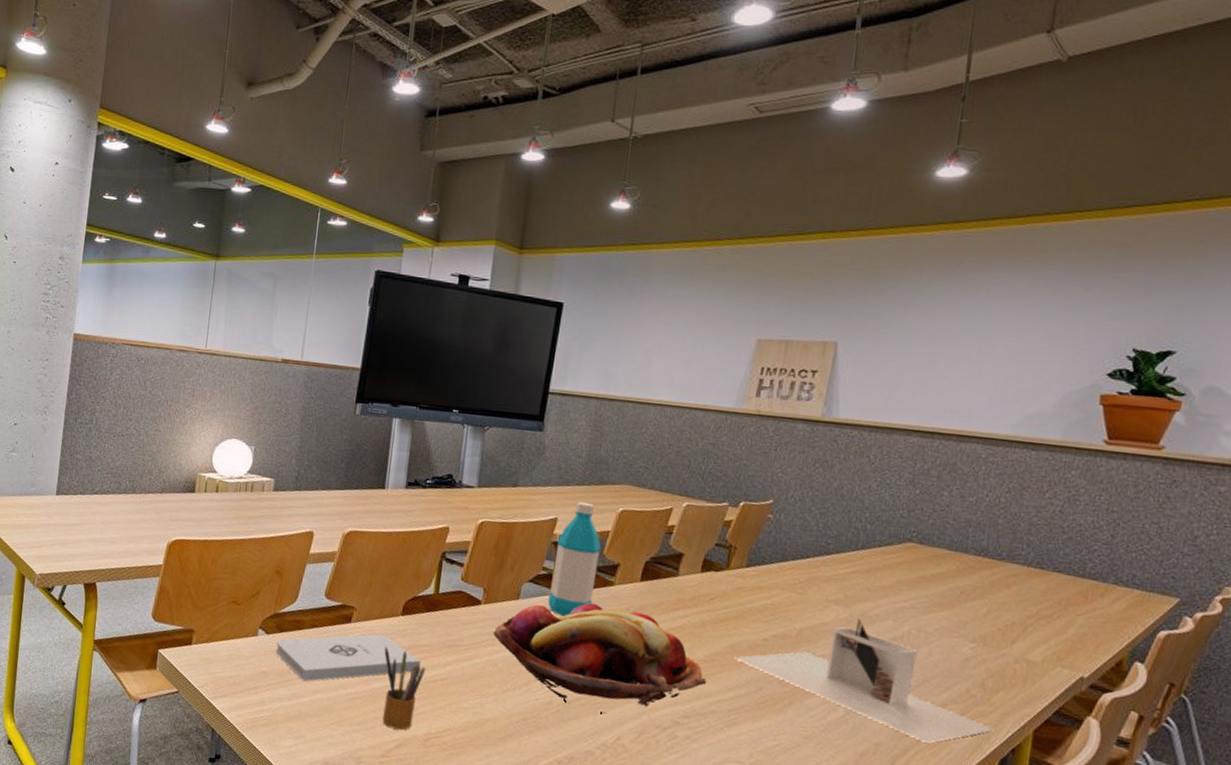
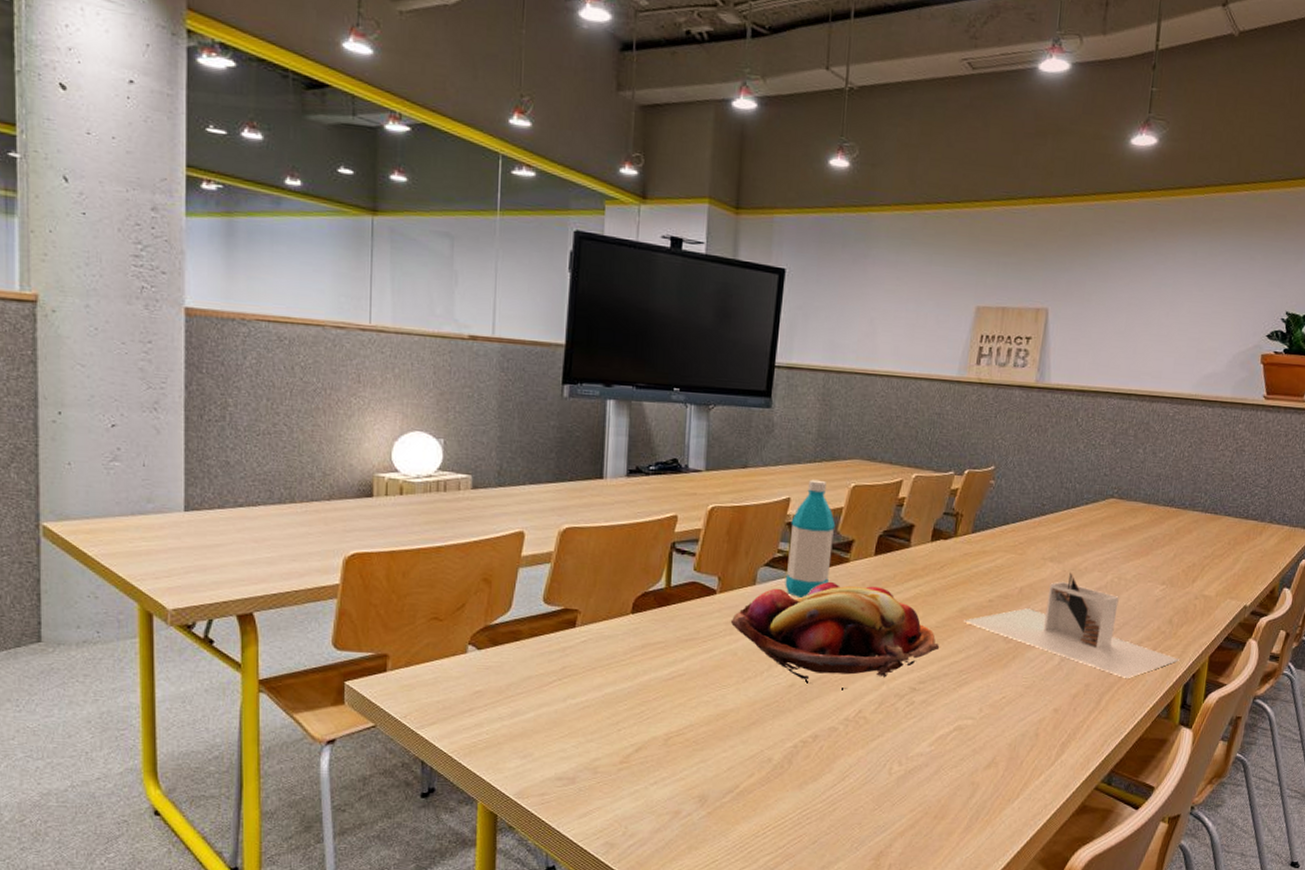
notepad: present [275,634,421,682] -> none [490,636,657,696]
pencil box: present [382,646,426,731] -> none [615,647,662,733]

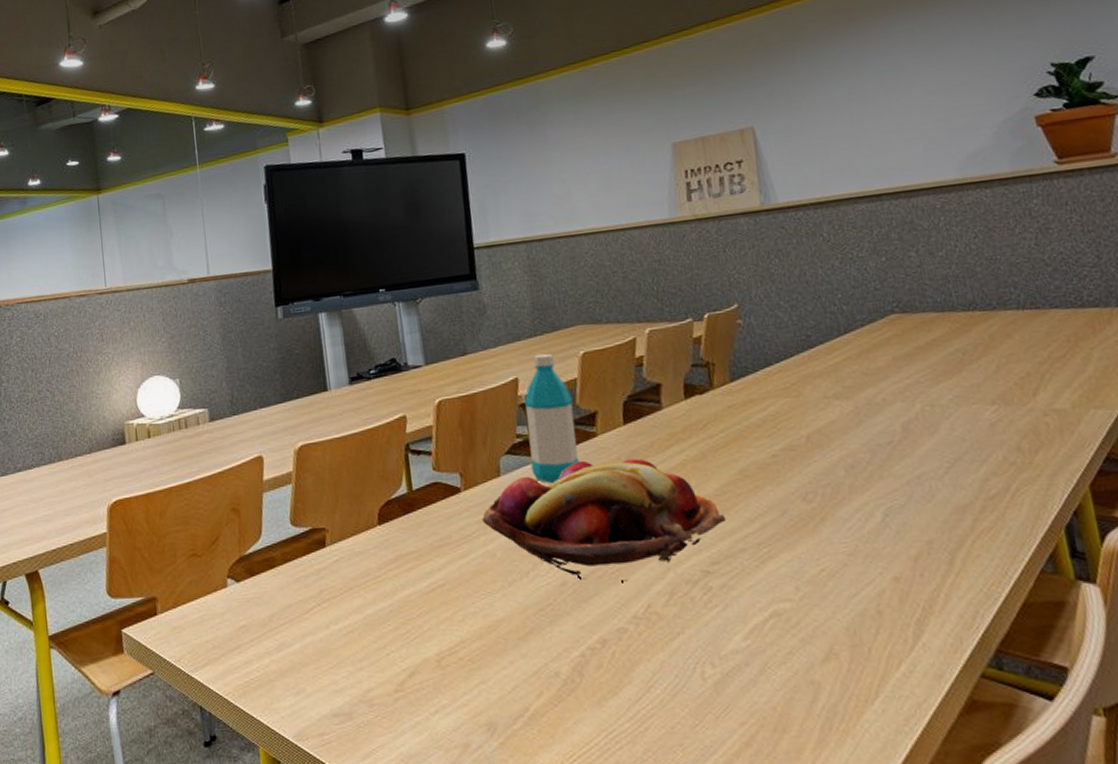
architectural model: present [963,572,1179,678] -> none [746,408,1048,528]

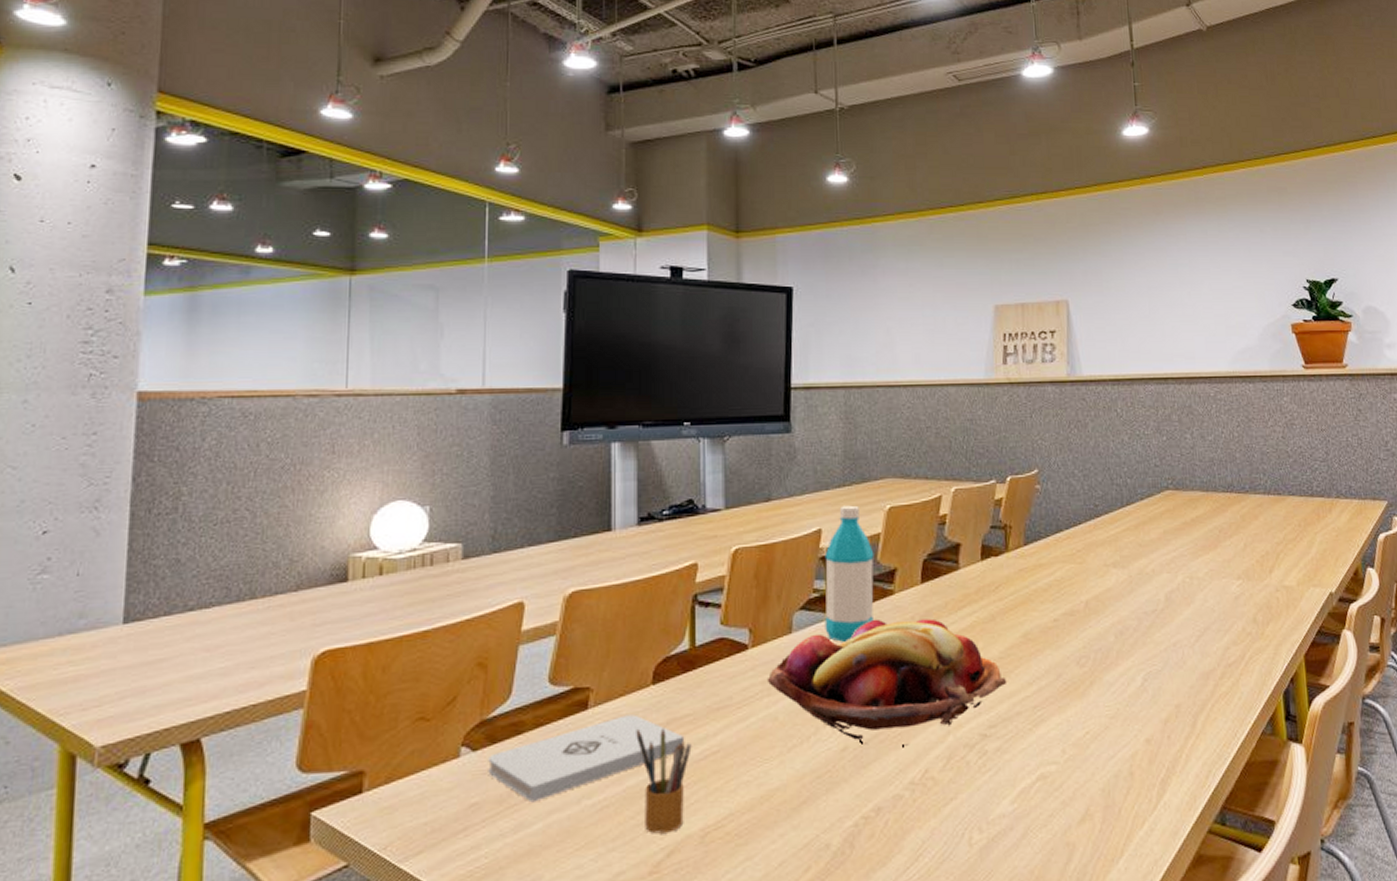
notepad: none [249,551,413,627] -> present [488,714,685,803]
pencil box: none [369,563,420,657] -> present [636,728,692,834]

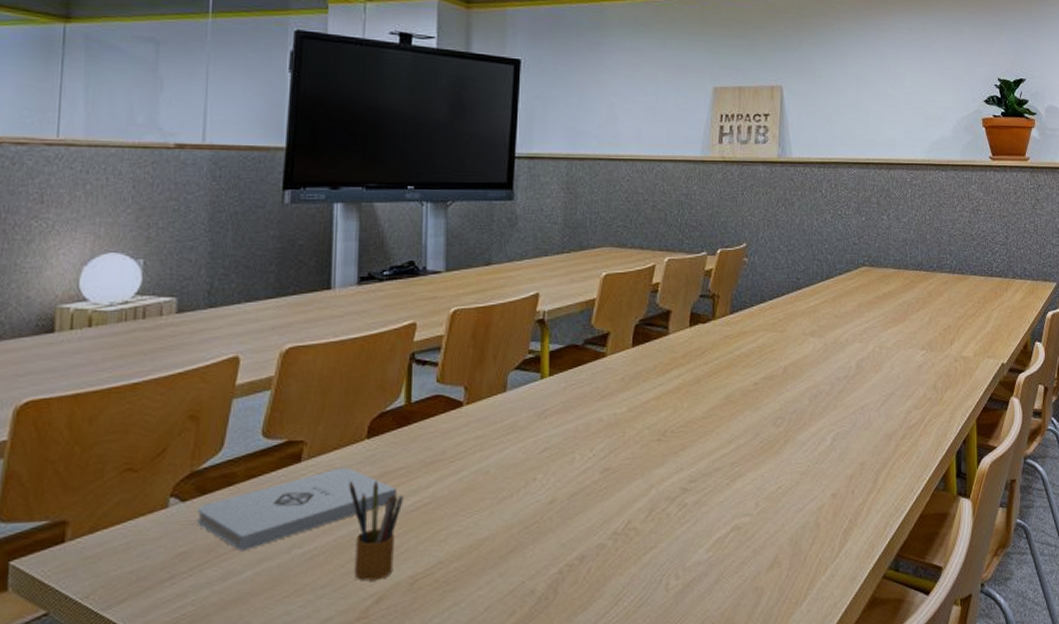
fruit basket: present [767,618,1007,746] -> none [480,379,709,499]
water bottle: present [824,505,874,643] -> none [538,271,589,402]

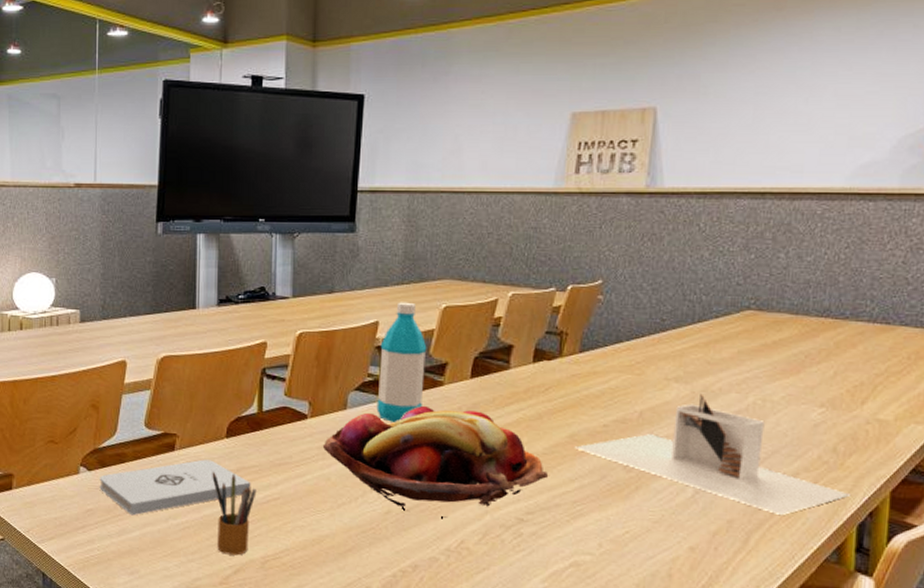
fruit basket: none [480,379,709,499] -> present [322,405,549,518]
water bottle: none [538,271,589,402] -> present [376,302,427,424]
architectural model: none [729,345,949,452] -> present [574,393,850,515]

